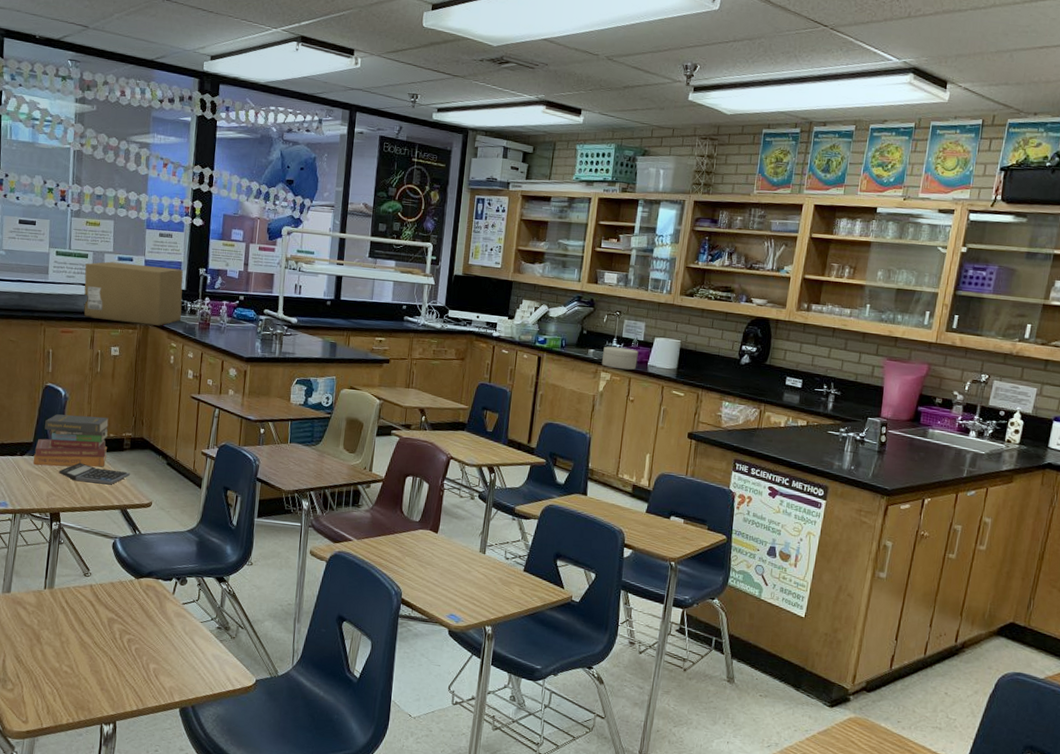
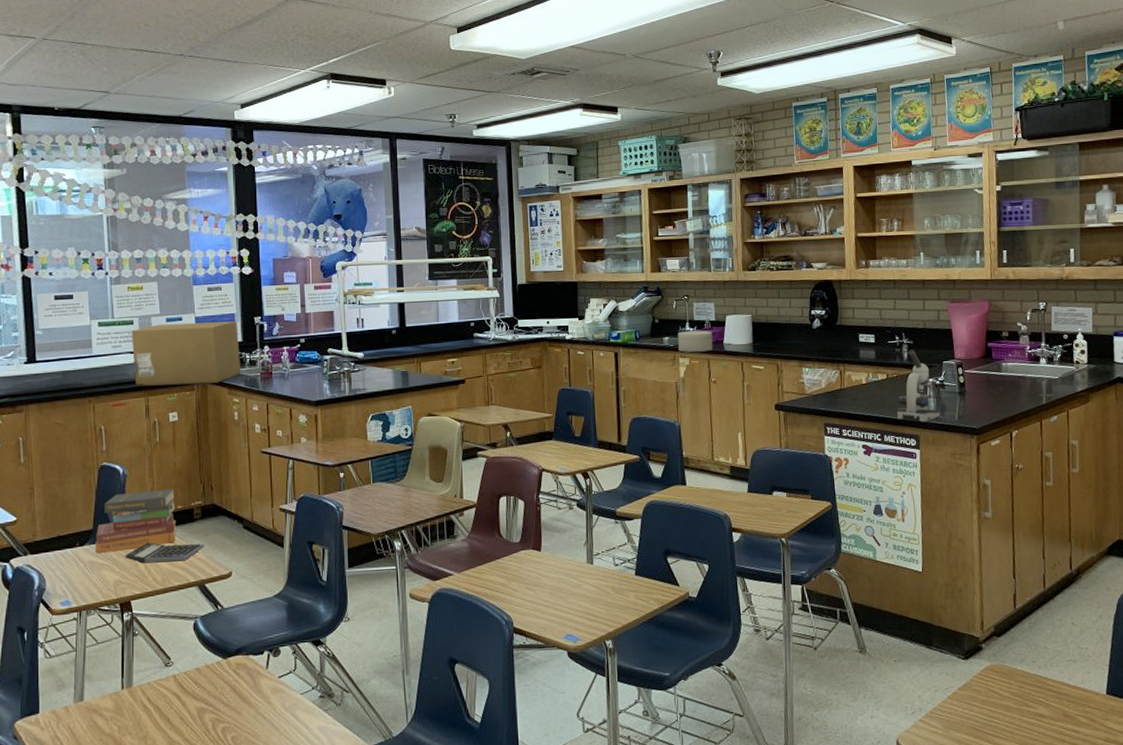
microscope: none [809,400,855,476] -> present [896,349,941,423]

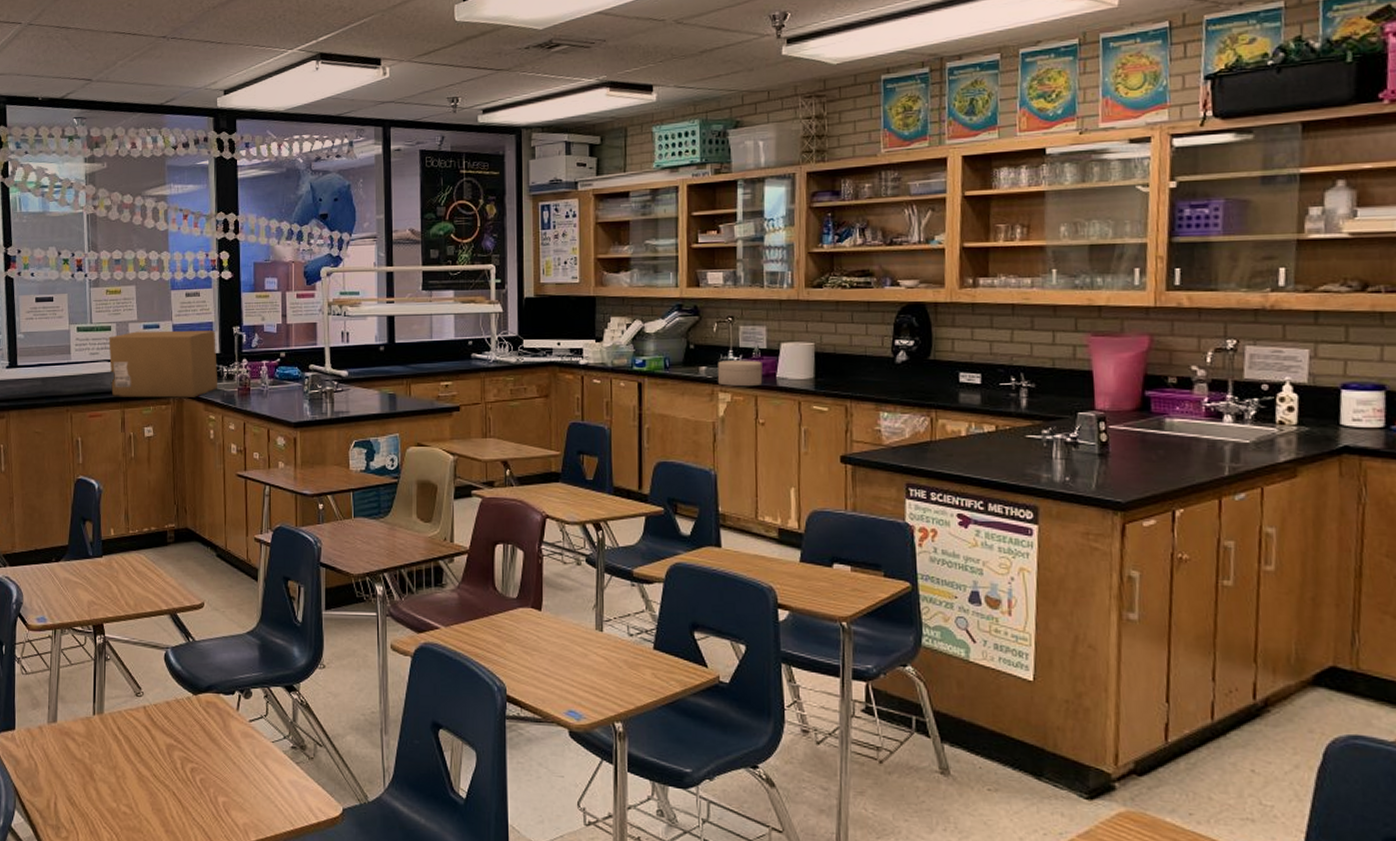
books: present [95,488,177,554] -> none [70,508,150,572]
calculator: present [125,542,205,564] -> none [99,564,178,587]
microscope: present [896,349,941,423] -> none [1007,395,1071,492]

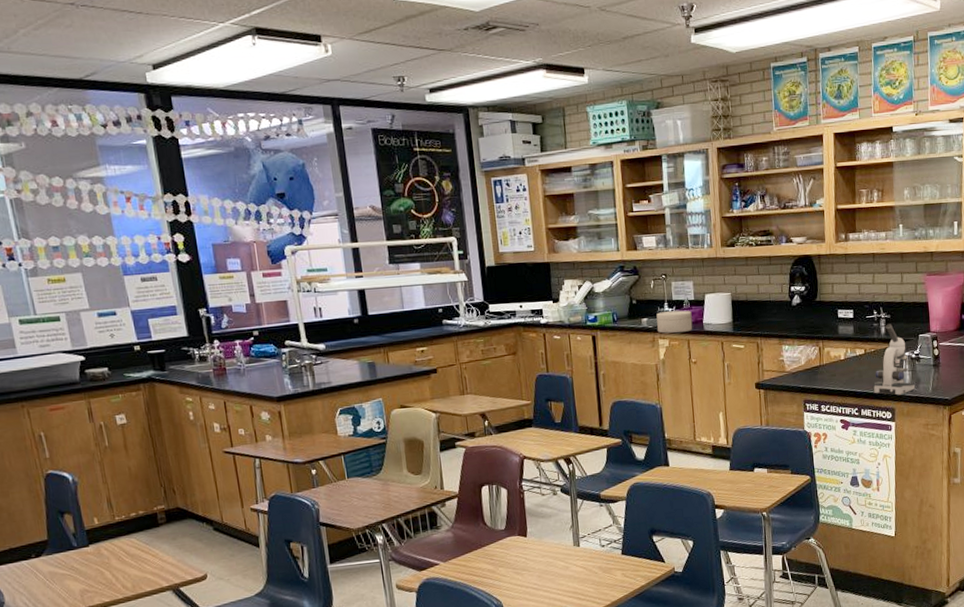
box: present [108,330,218,398] -> none [59,314,192,389]
microscope: none [1007,395,1071,492] -> present [873,324,916,396]

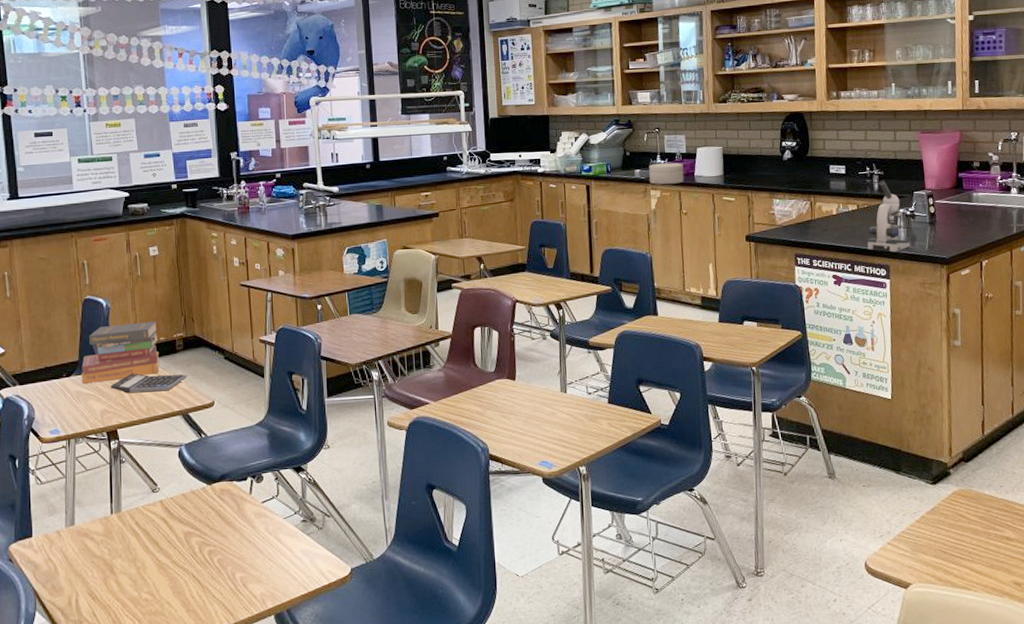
books: none [52,494,142,565] -> present [81,321,160,385]
calculator: none [88,548,174,571] -> present [110,373,188,393]

